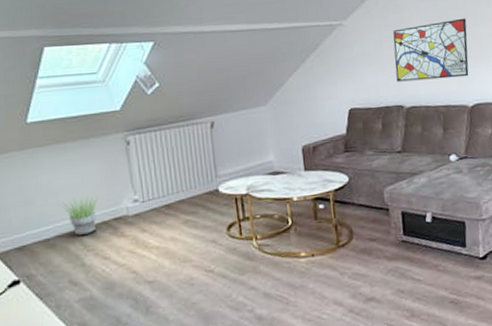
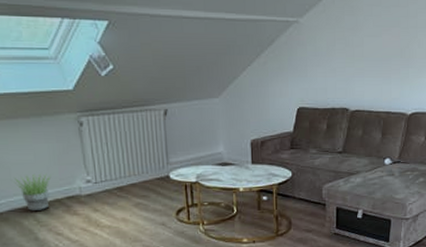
wall art: present [393,18,469,82] -> none [344,27,416,86]

